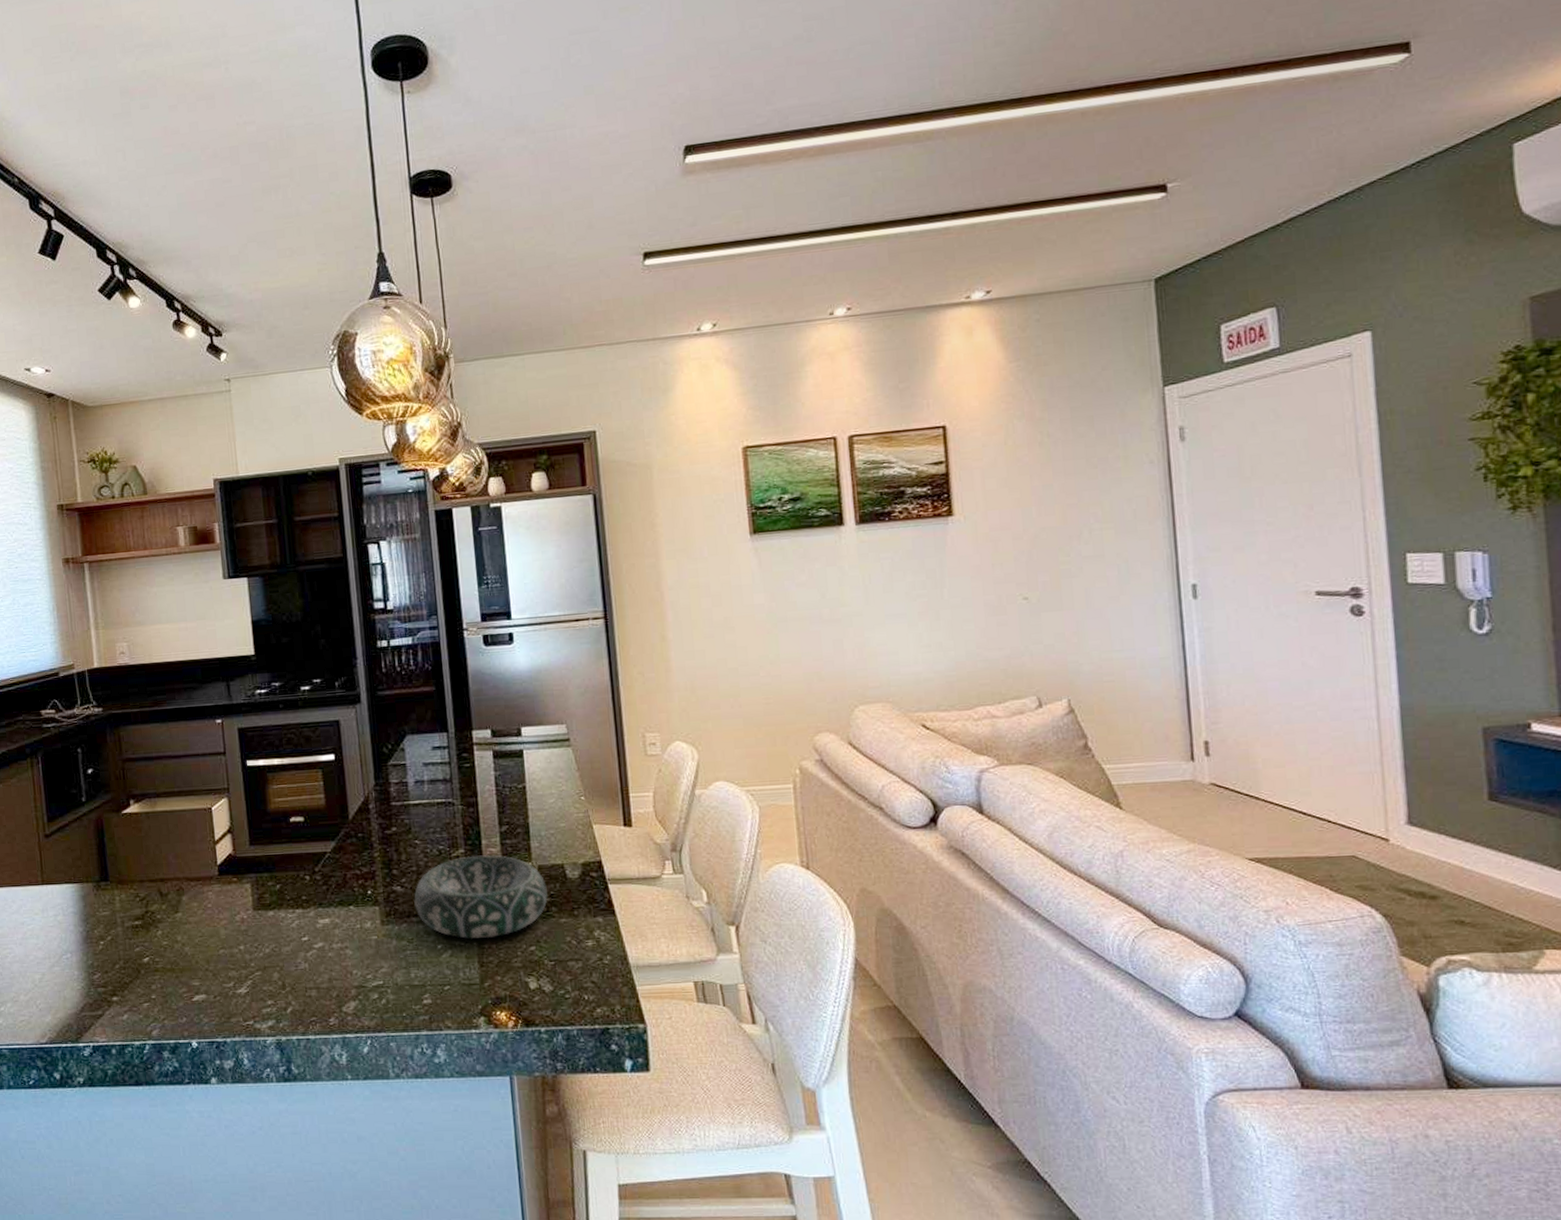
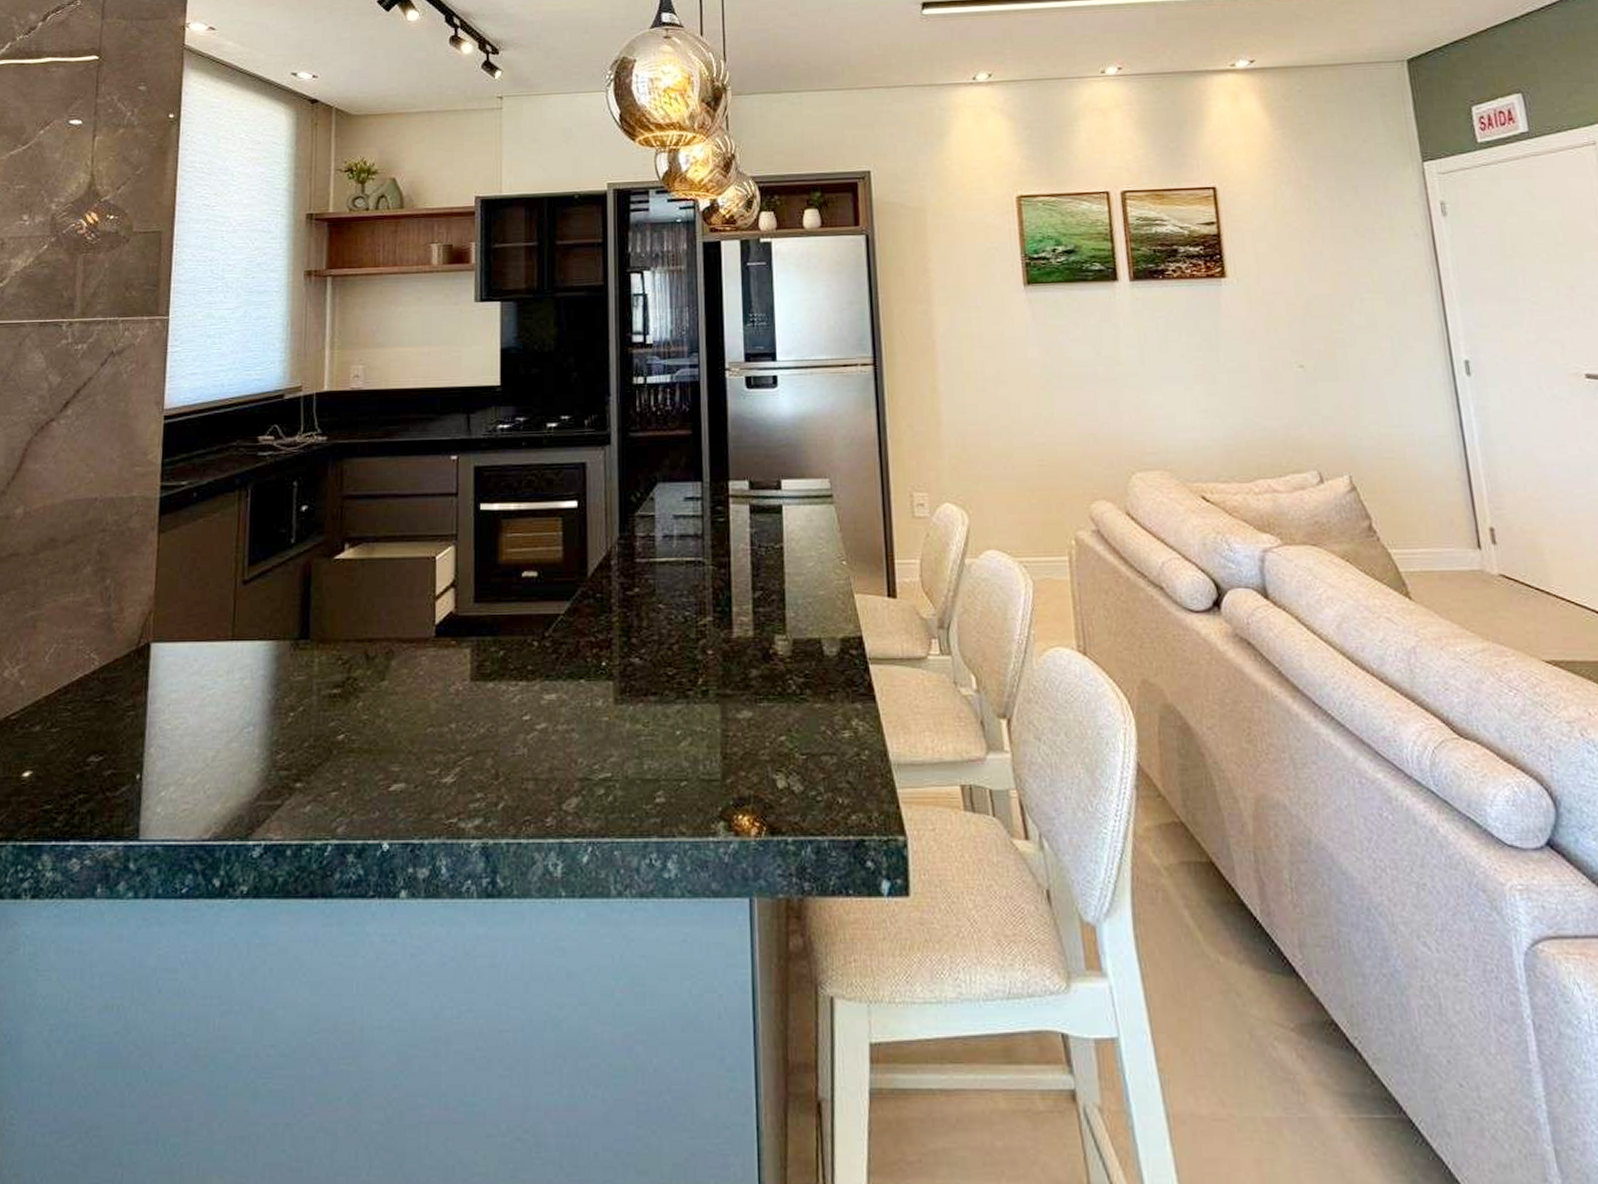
decorative bowl: present [414,854,548,940] -> none [653,624,802,725]

